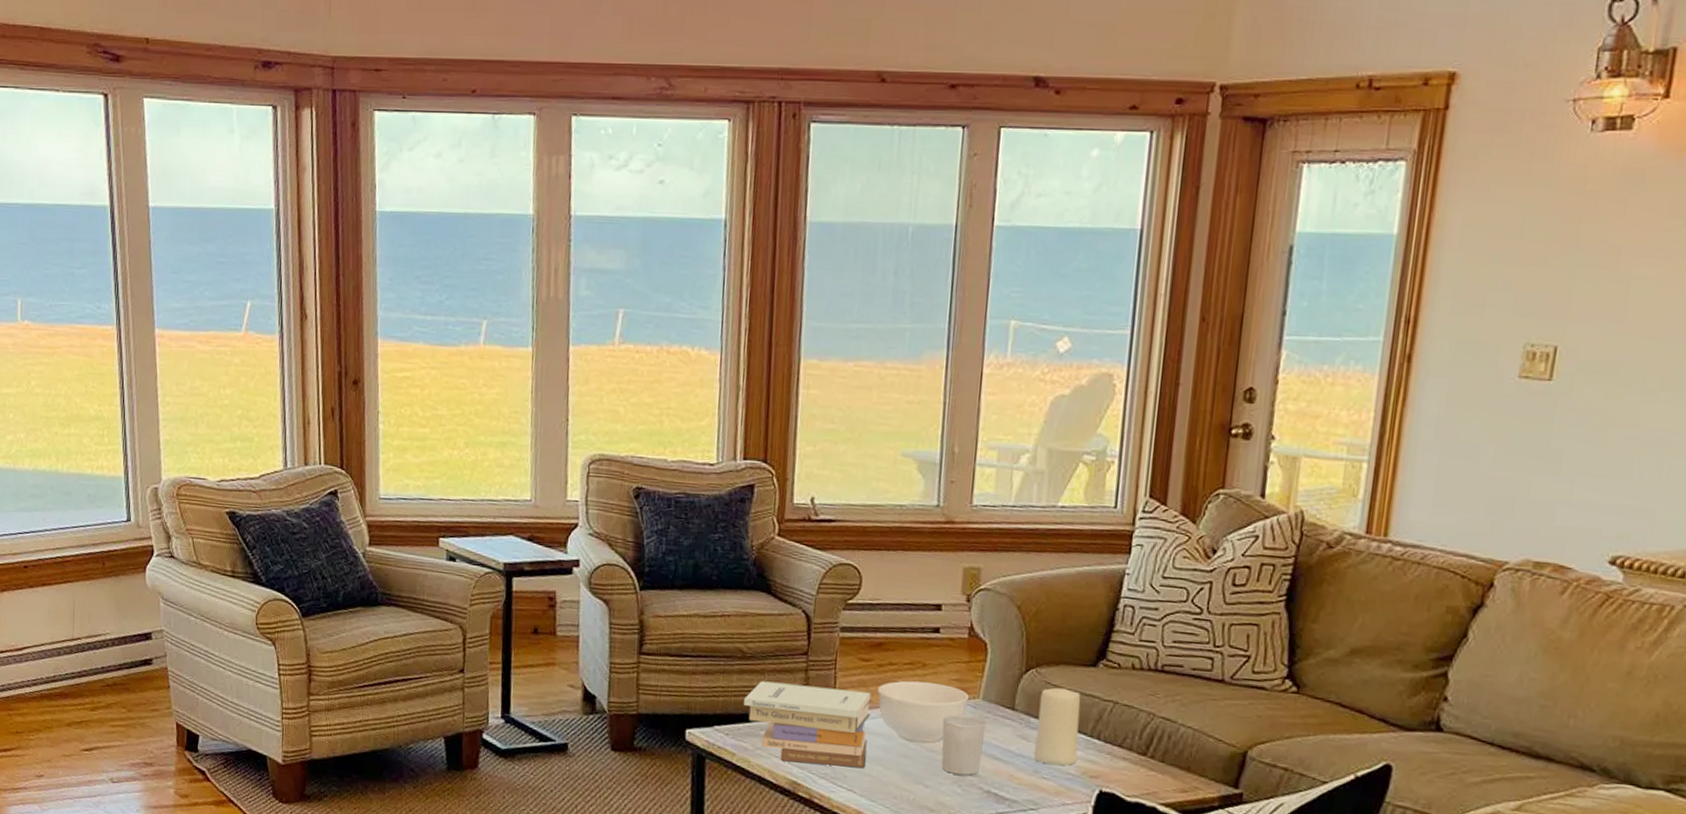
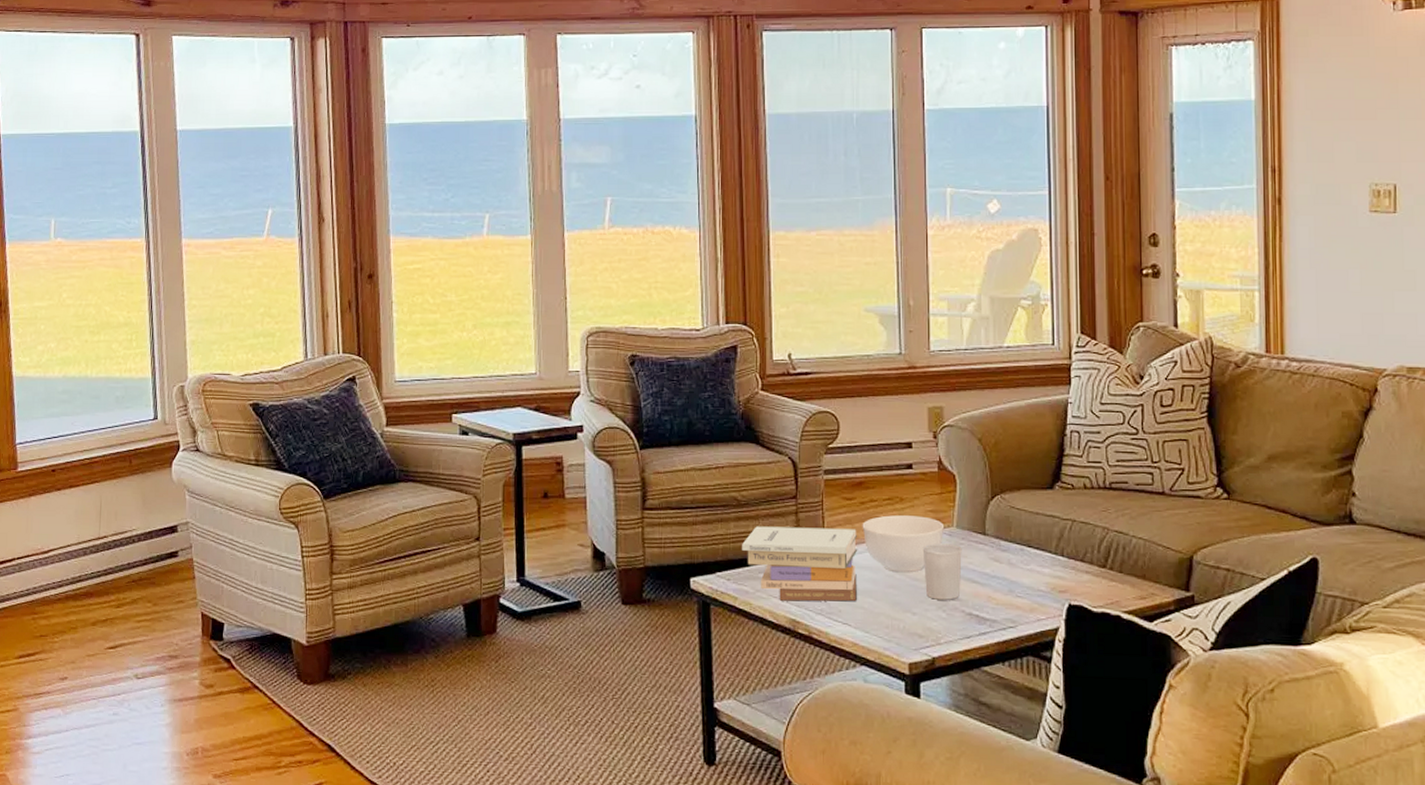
candle: present [1033,687,1081,766] -> none [1006,511,1045,584]

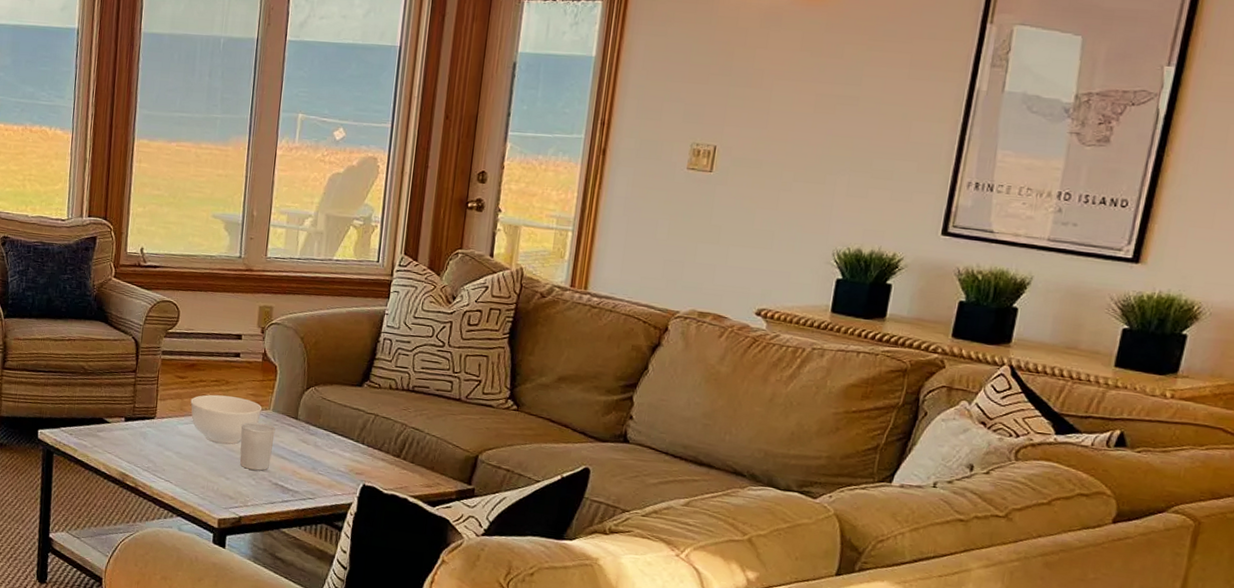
books: present [742,526,858,602] -> none [85,392,186,463]

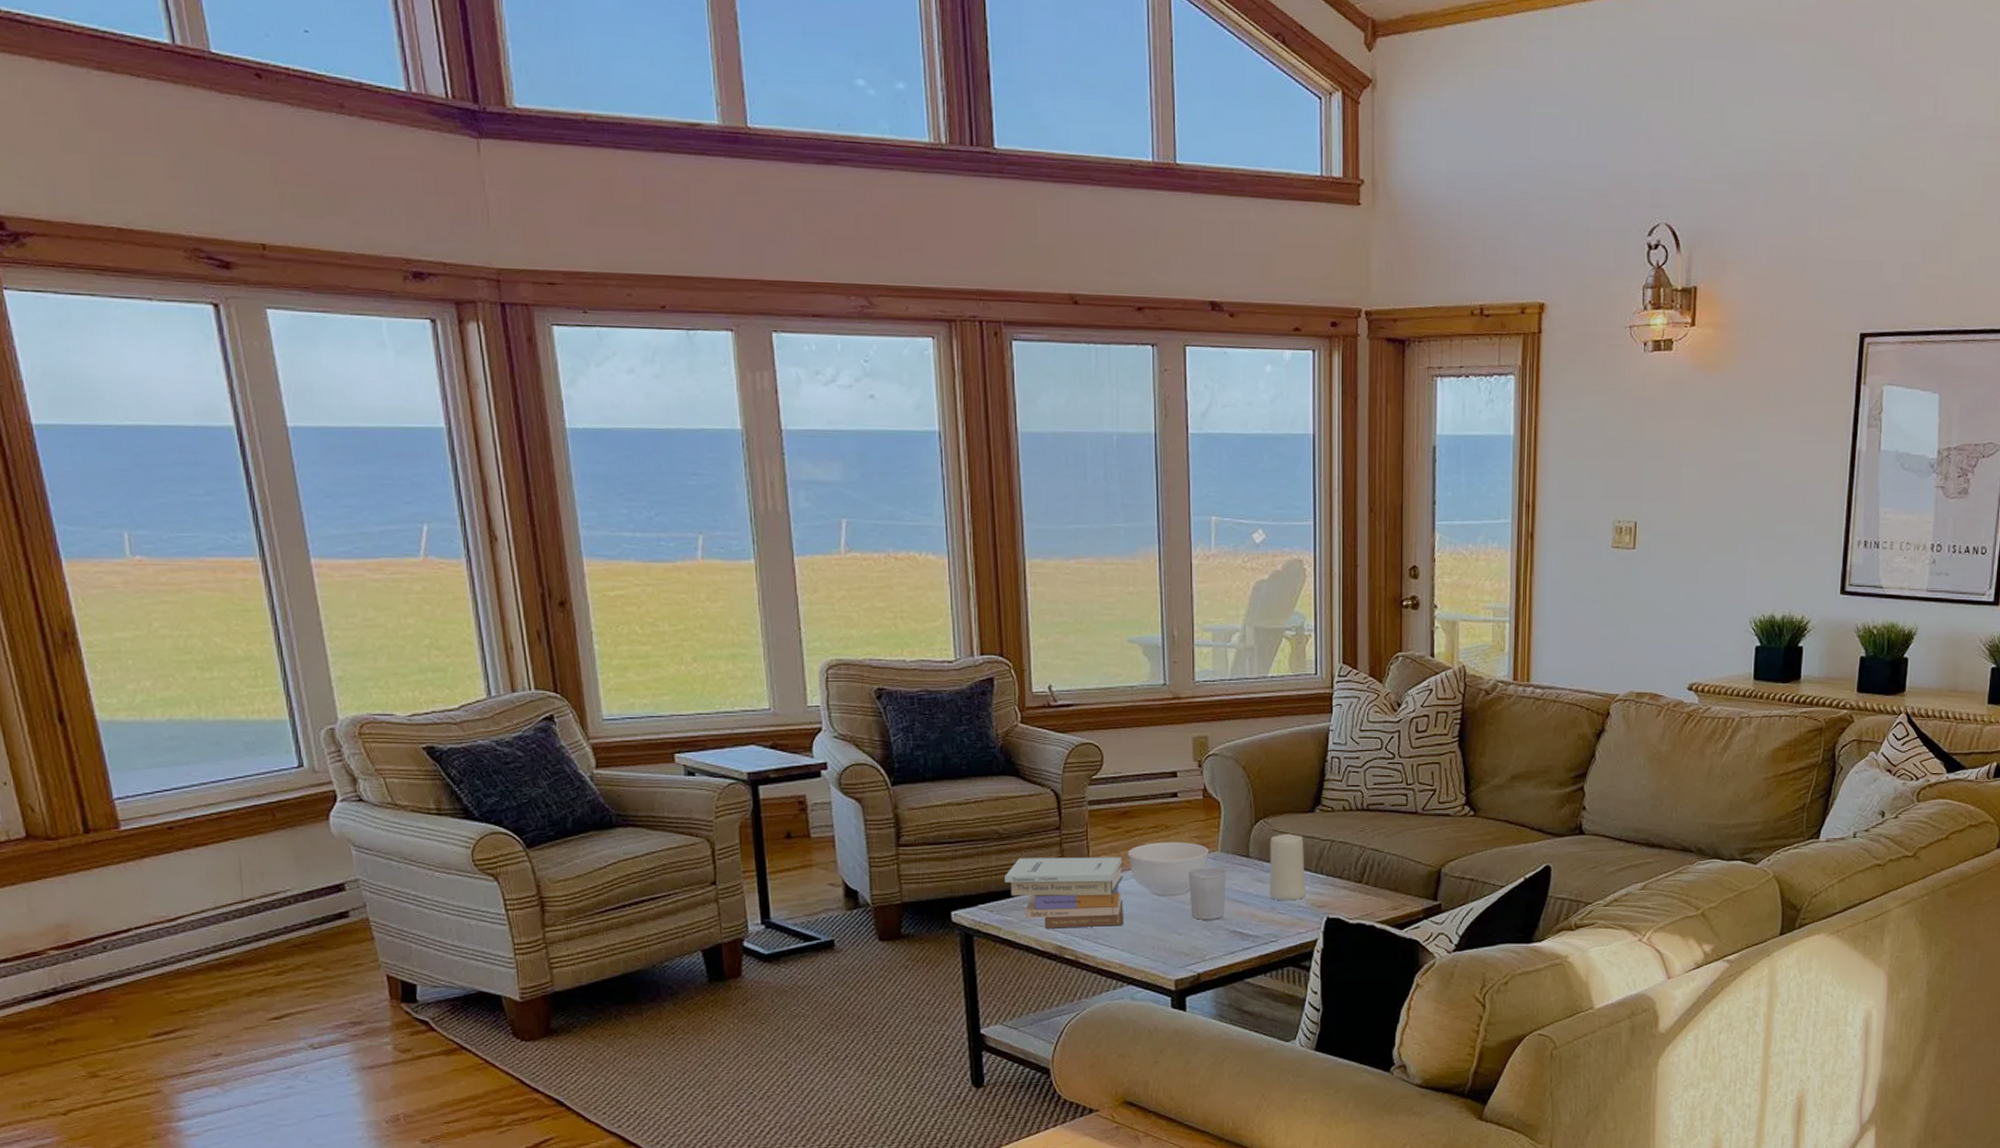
books: none [85,392,186,463] -> present [1005,857,1124,929]
candle: none [311,402,350,465] -> present [1269,833,1305,901]

